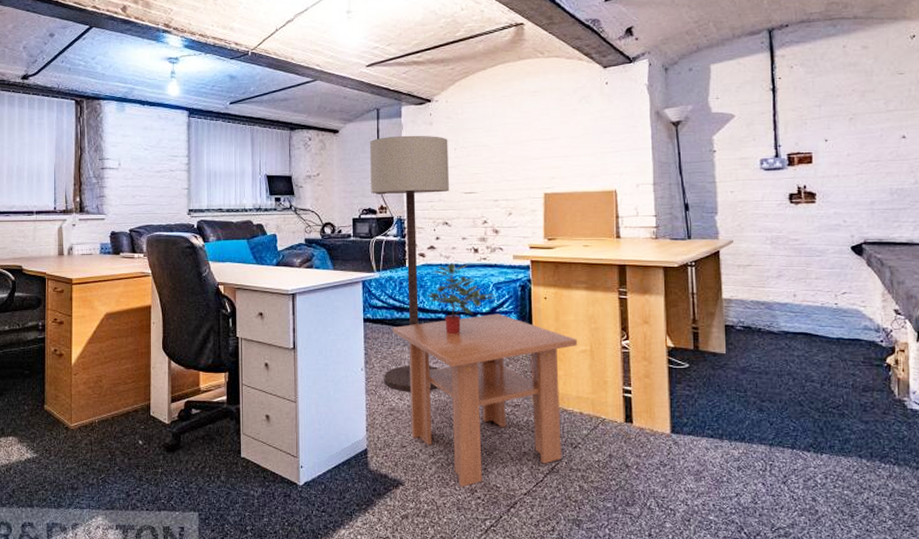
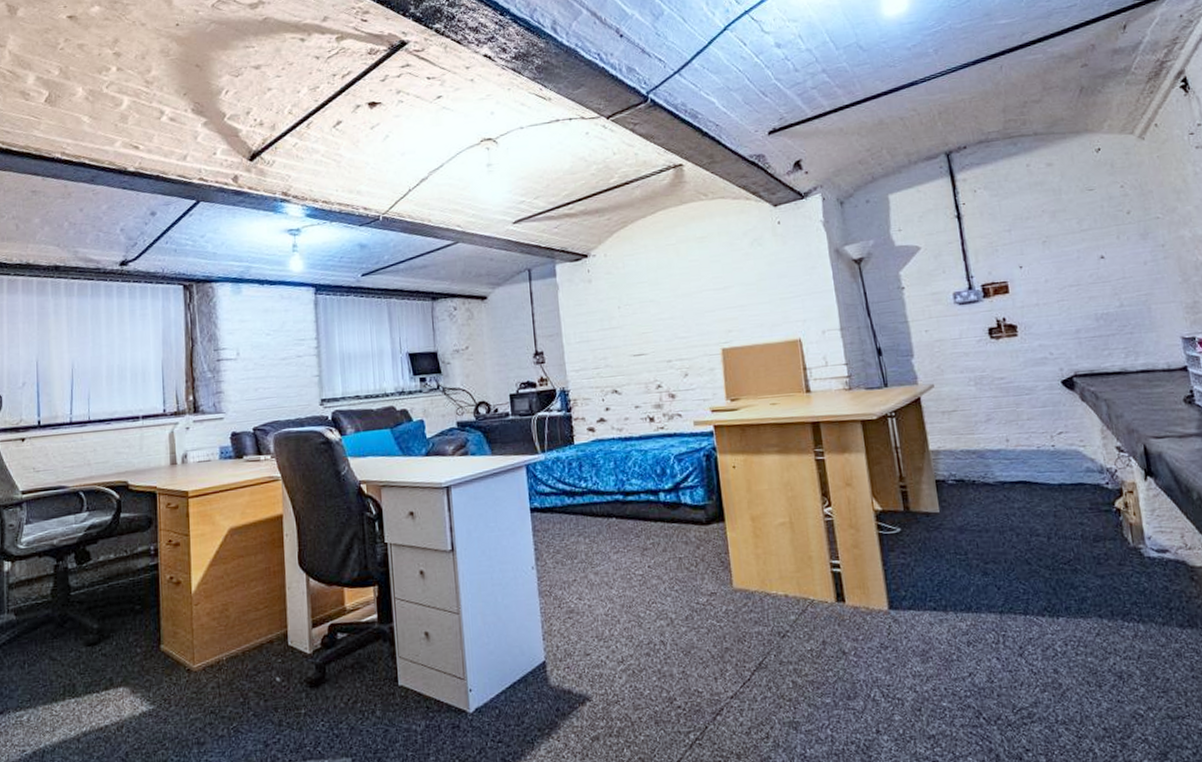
floor lamp: present [370,135,449,391] -> none [523,294,622,589]
coffee table: present [393,313,578,487] -> none [564,489,775,696]
potted plant: present [427,263,496,334] -> none [600,436,679,518]

